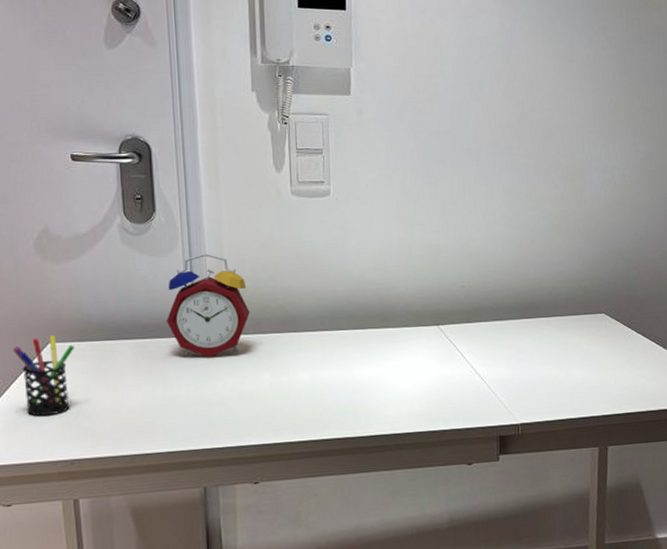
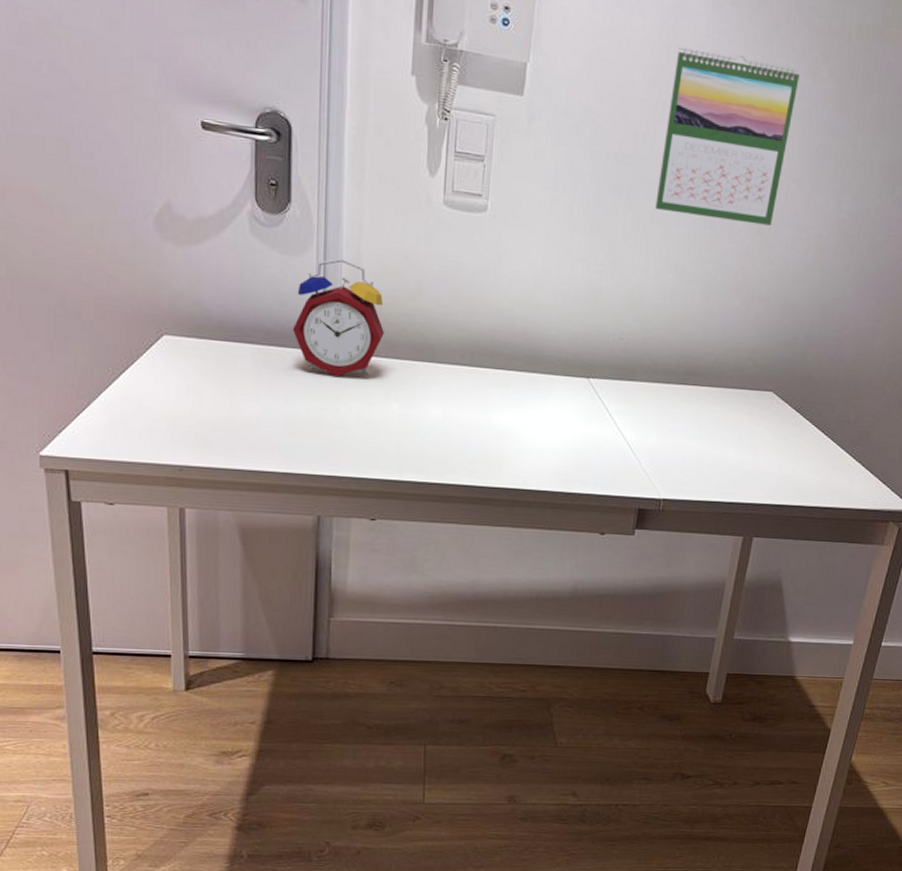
pen holder: present [13,335,74,416] -> none [124,326,191,414]
calendar: none [476,37,584,173] -> present [655,47,800,226]

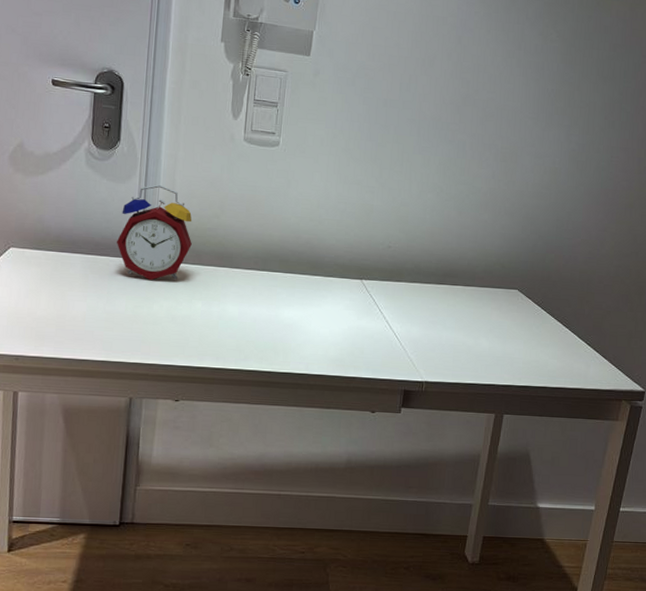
calendar: present [655,47,800,226] -> none [417,17,533,154]

